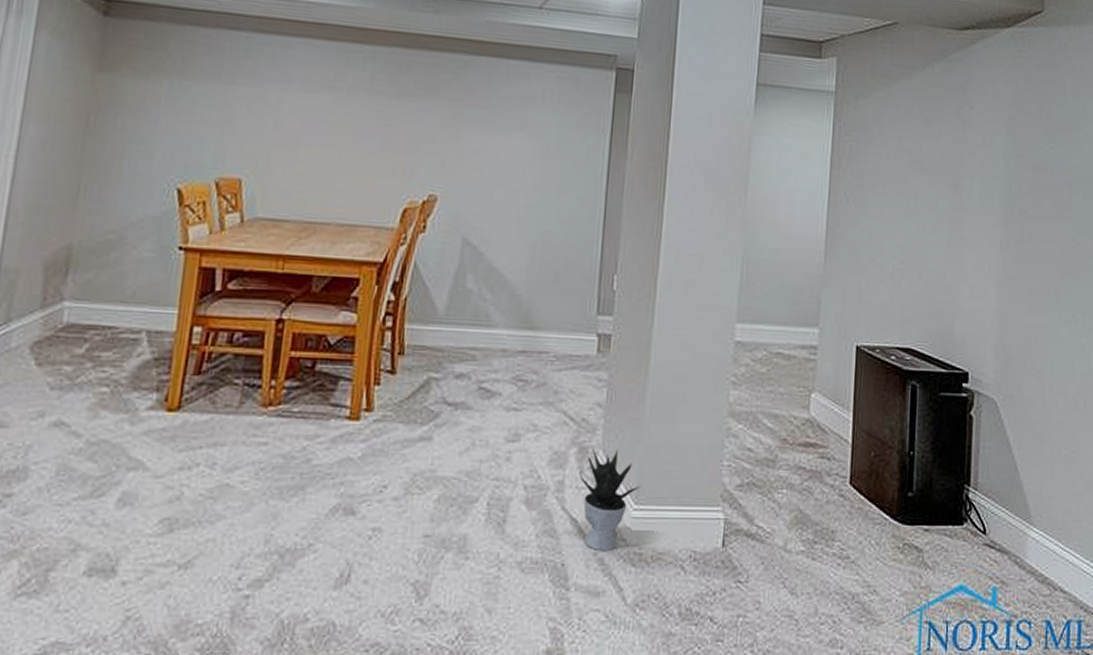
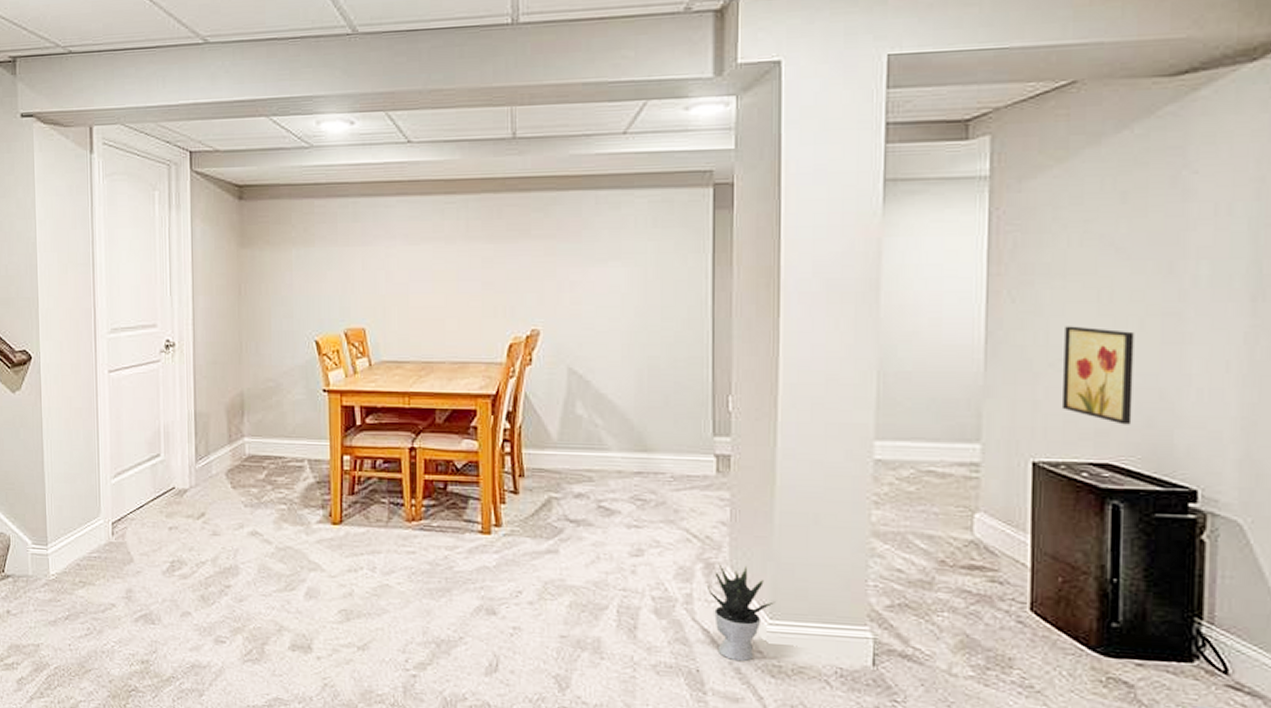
wall art: none [878,226,930,314] -> present [1061,326,1134,425]

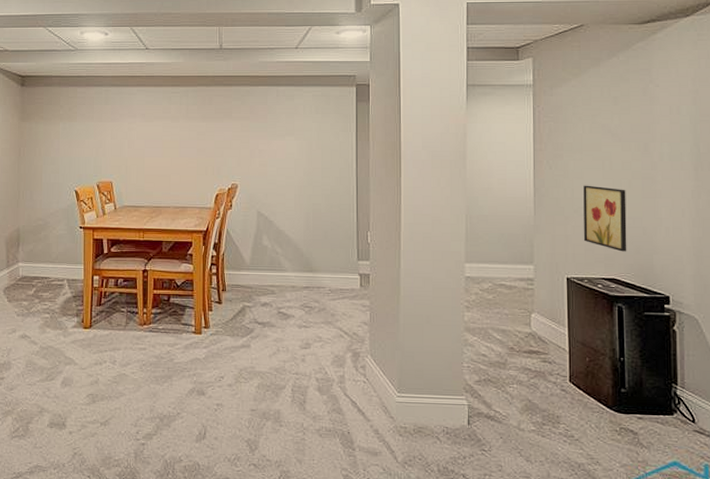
potted plant: present [706,562,775,662] -> none [354,352,402,425]

